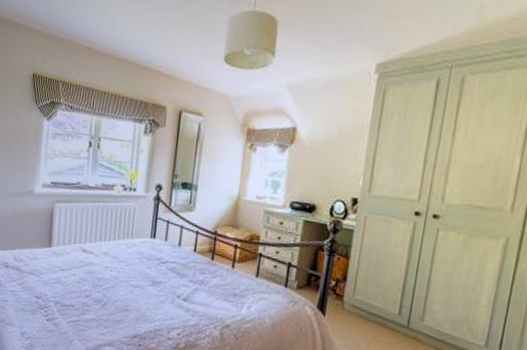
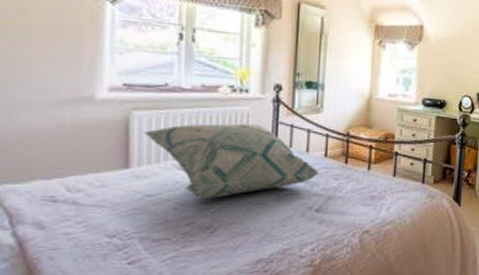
decorative pillow: none [62,215,188,278] -> present [143,123,319,199]

